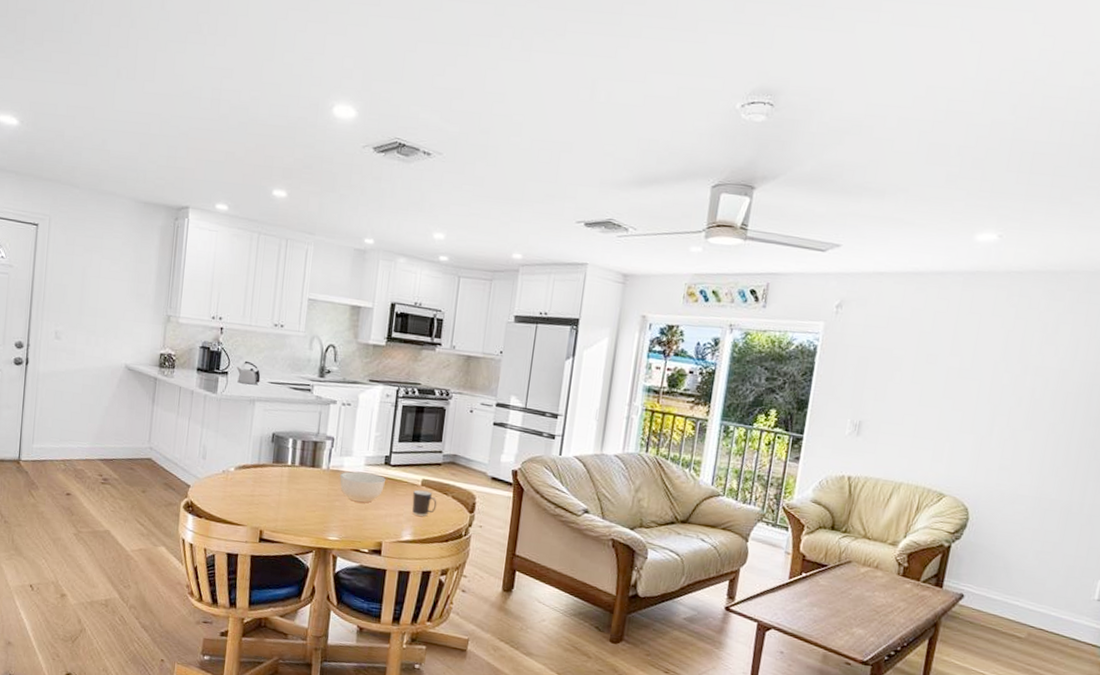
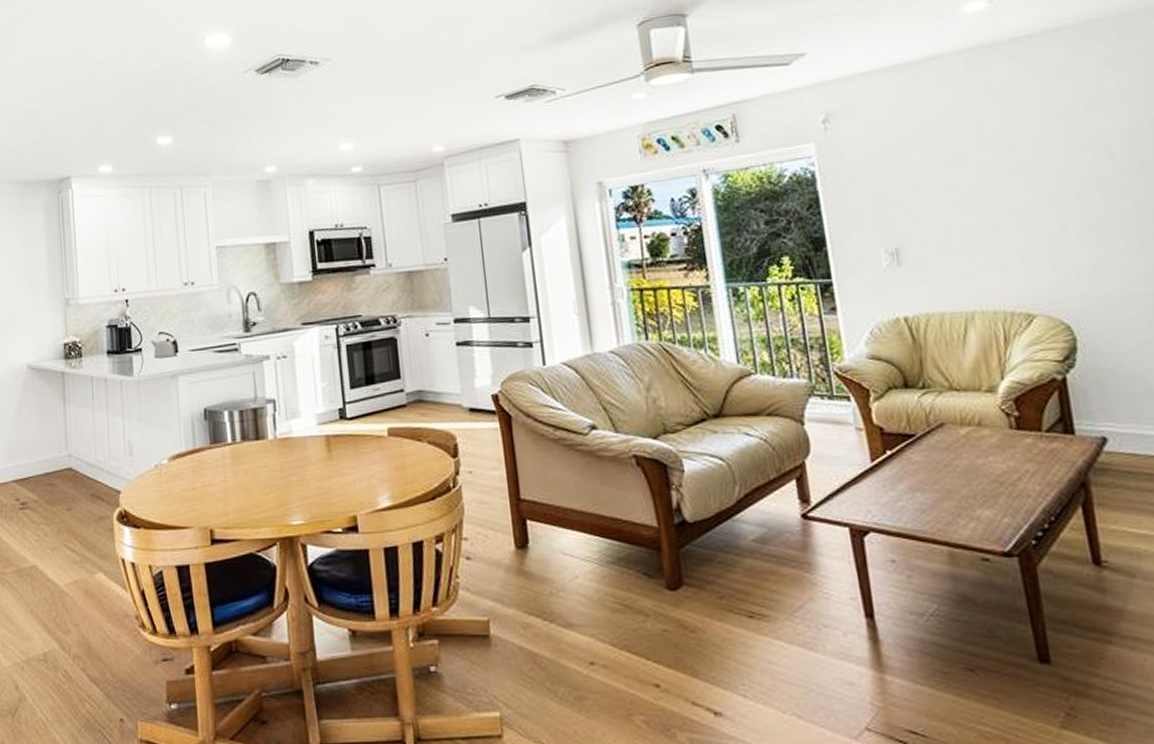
bowl: present [339,471,386,503] -> none [291,432,346,472]
mug: present [412,489,437,517] -> none [380,441,412,474]

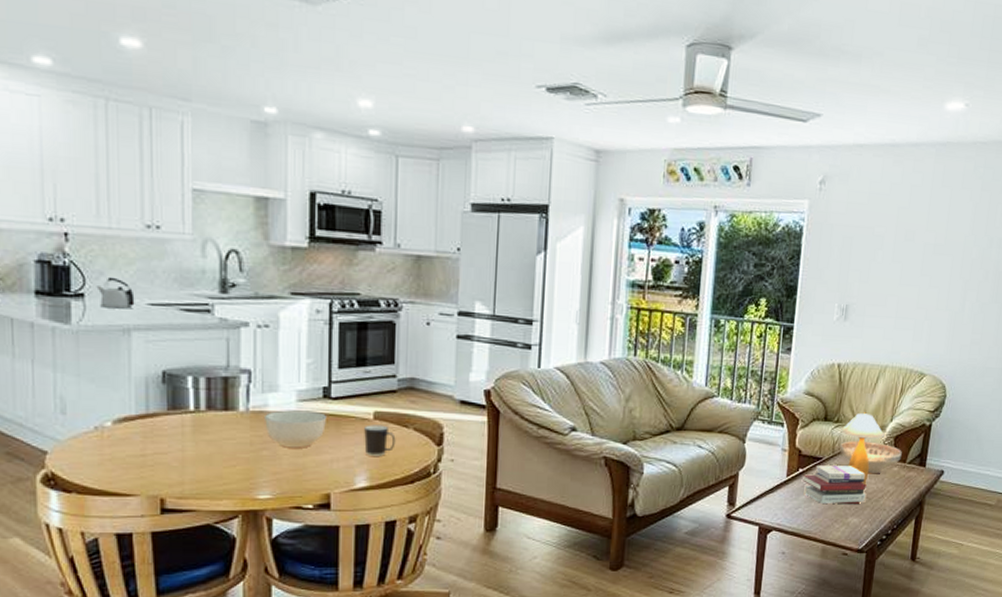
bowl: none [291,432,346,472] -> present [265,410,328,448]
mug: none [380,441,412,474] -> present [364,424,396,456]
books: none [894,442,995,493] -> present [802,465,866,504]
table lamp: none [931,367,1000,466] -> present [840,408,886,486]
decorative bowl: none [936,408,1033,450] -> present [839,441,902,474]

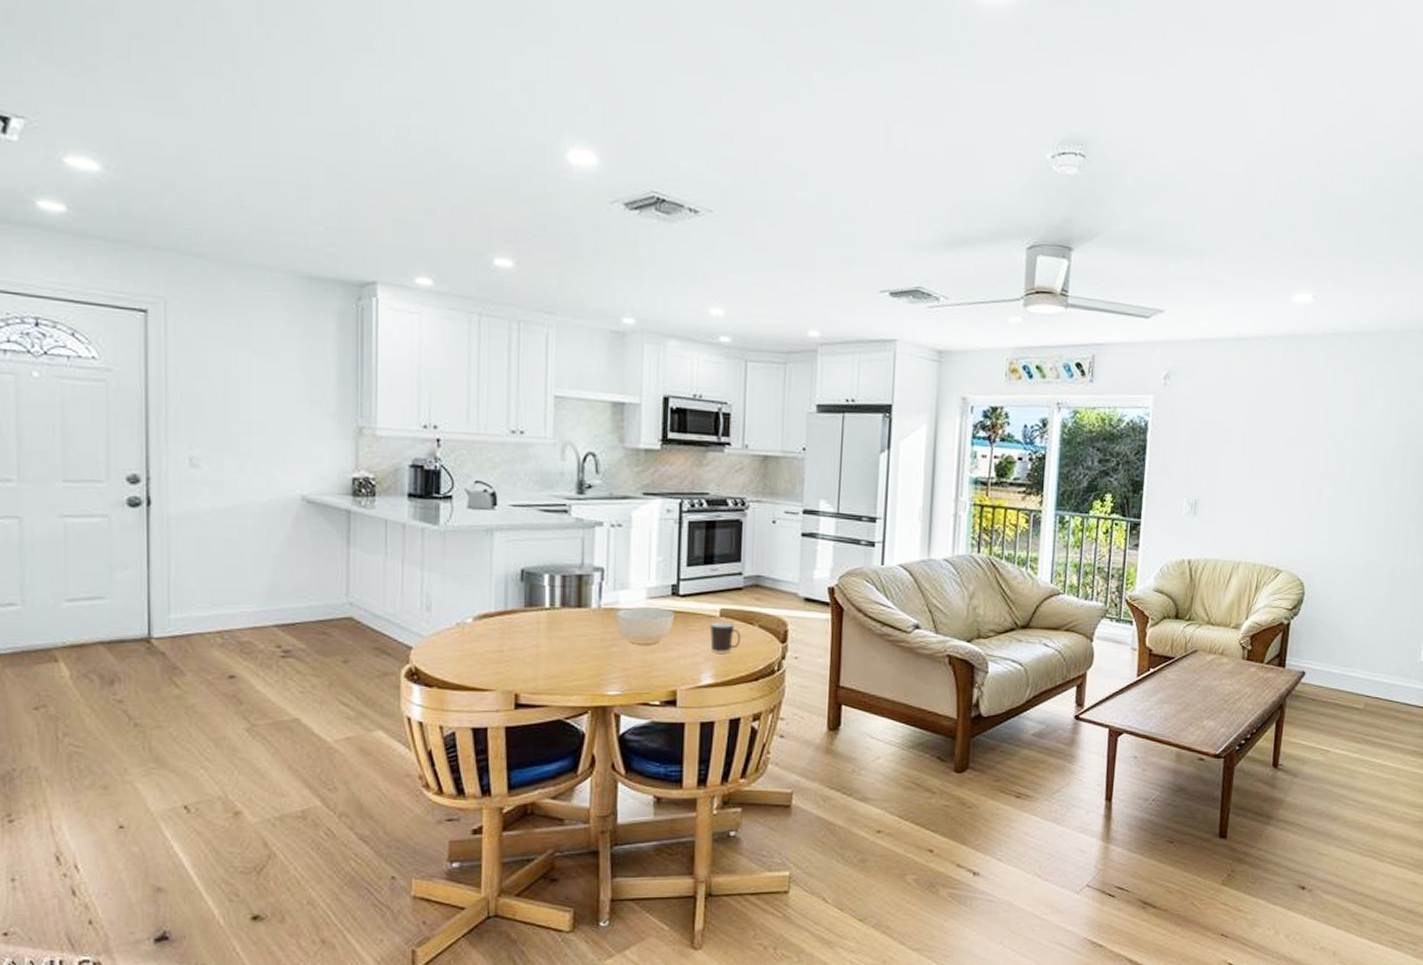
books: present [802,465,866,504] -> none [1154,665,1221,706]
decorative bowl: present [839,441,902,474] -> none [1192,640,1259,675]
table lamp: present [840,408,886,486] -> none [1193,606,1241,687]

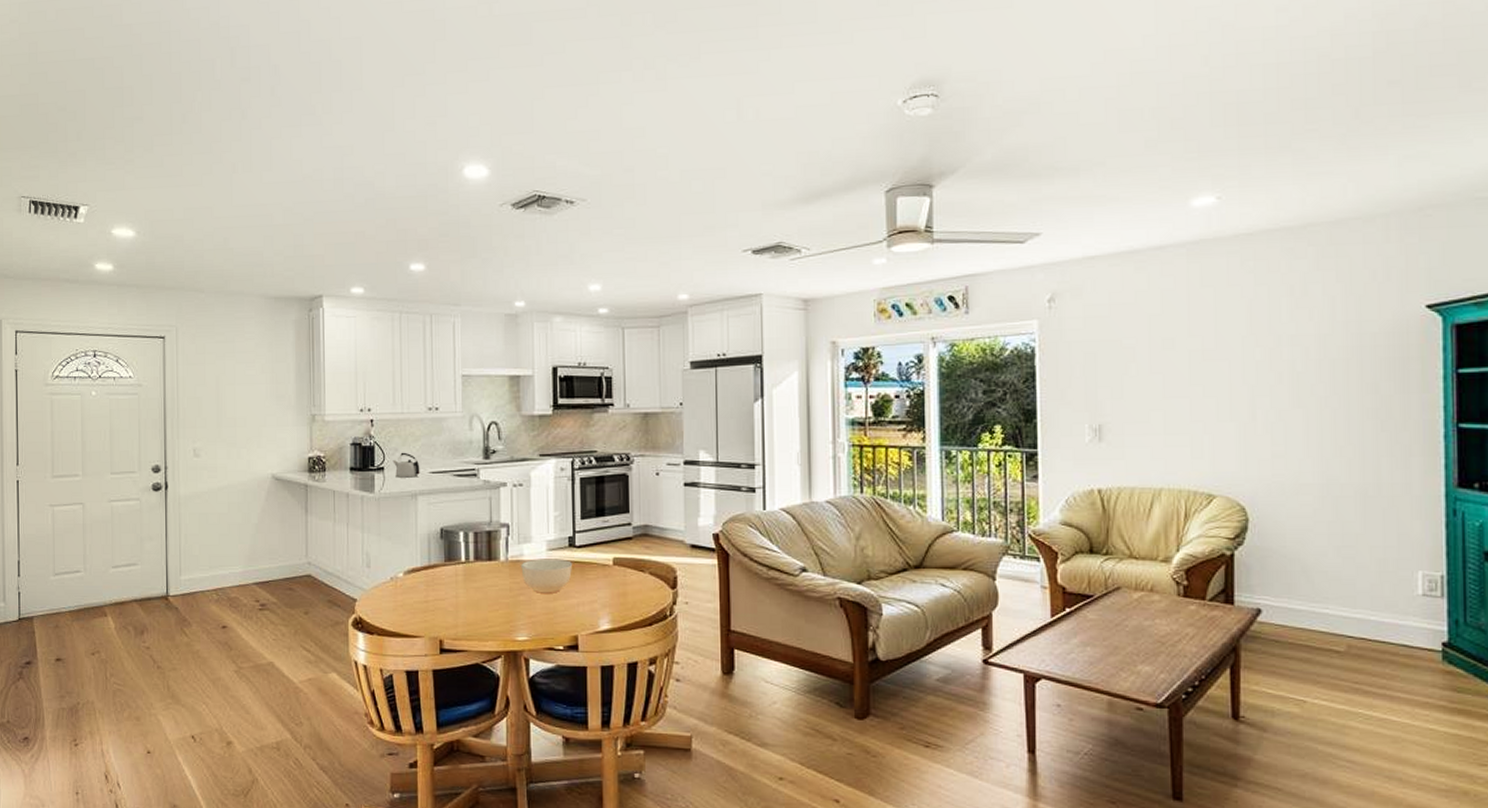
mug: present [710,622,741,653] -> none [605,570,634,600]

